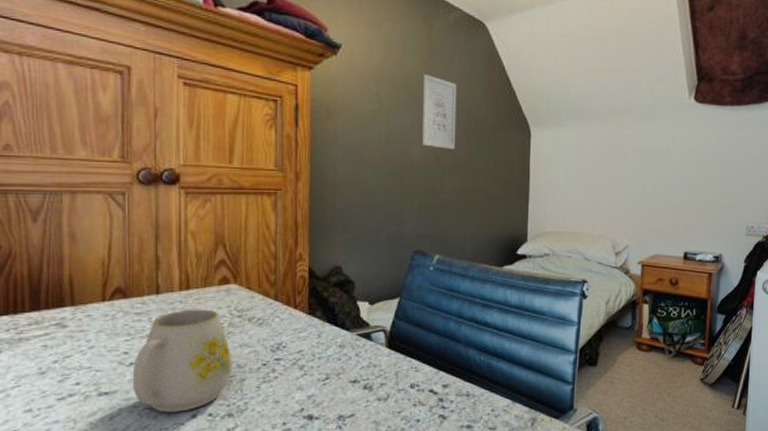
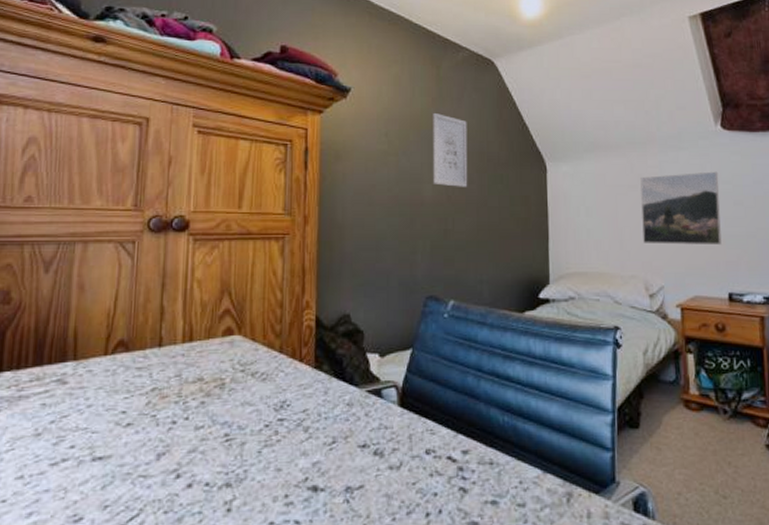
mug: present [132,309,231,413] -> none [127,363,232,481]
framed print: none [614,142,687,210] -> present [640,171,722,246]

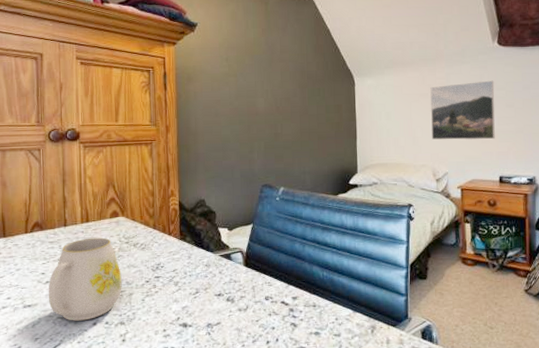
mug: none [127,363,232,481] -> present [48,237,122,321]
wall art: present [433,112,468,187] -> none [263,40,292,100]

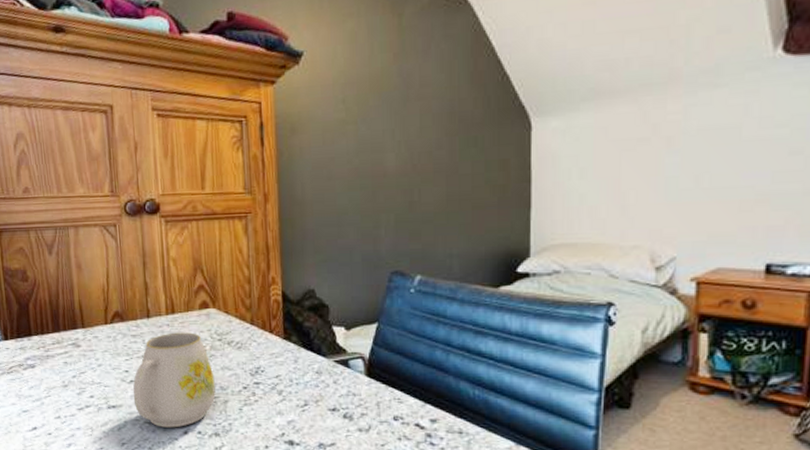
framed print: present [430,80,495,140] -> none [653,112,771,209]

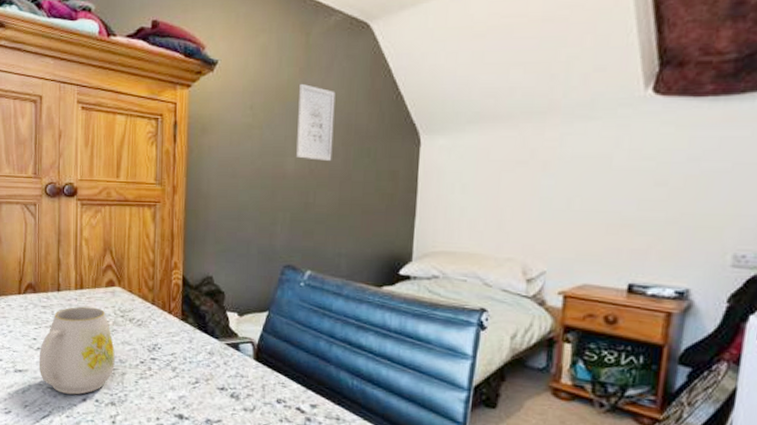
wall art: none [395,70,436,154] -> present [296,83,336,161]

